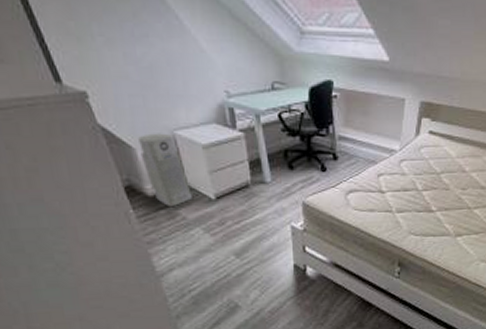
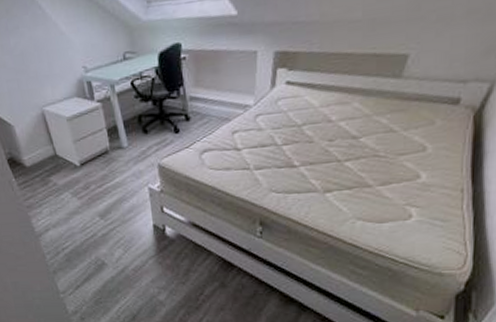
air purifier: present [138,133,192,208] -> none [16,110,61,175]

